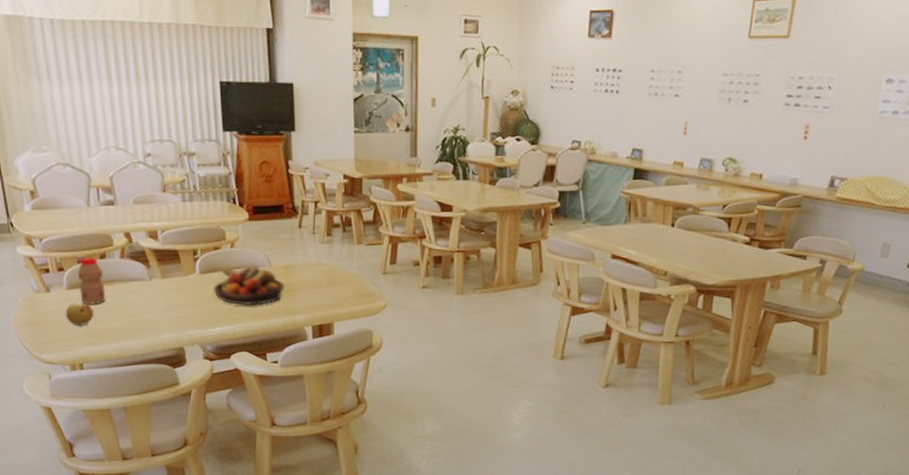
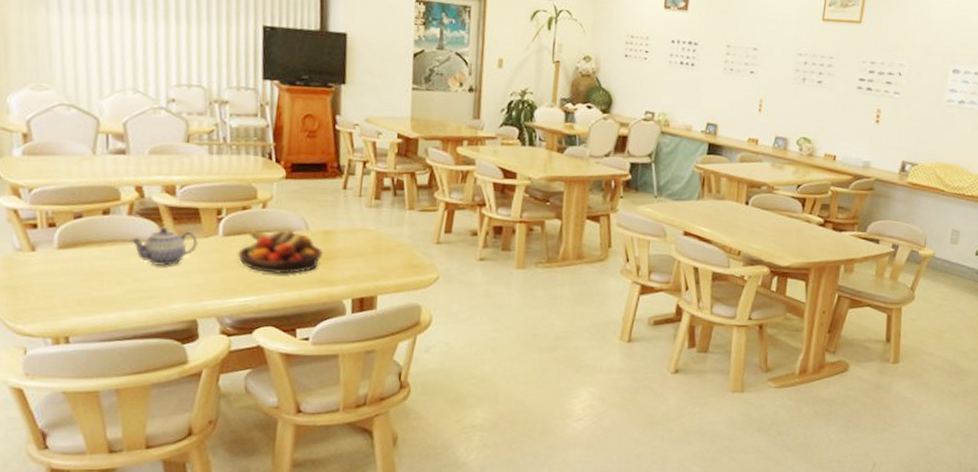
fruit: present [65,303,94,325] -> none [52,265,90,291]
bottle: present [77,257,106,305] -> none [72,212,106,268]
teapot: none [124,268,179,302] -> present [129,227,198,267]

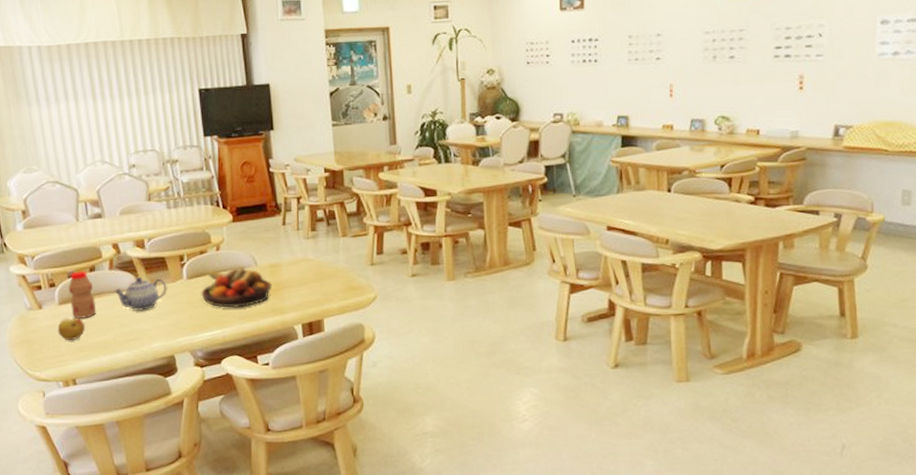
fruit: none [52,265,90,291] -> present [57,317,86,340]
bottle: none [72,212,106,268] -> present [68,271,97,319]

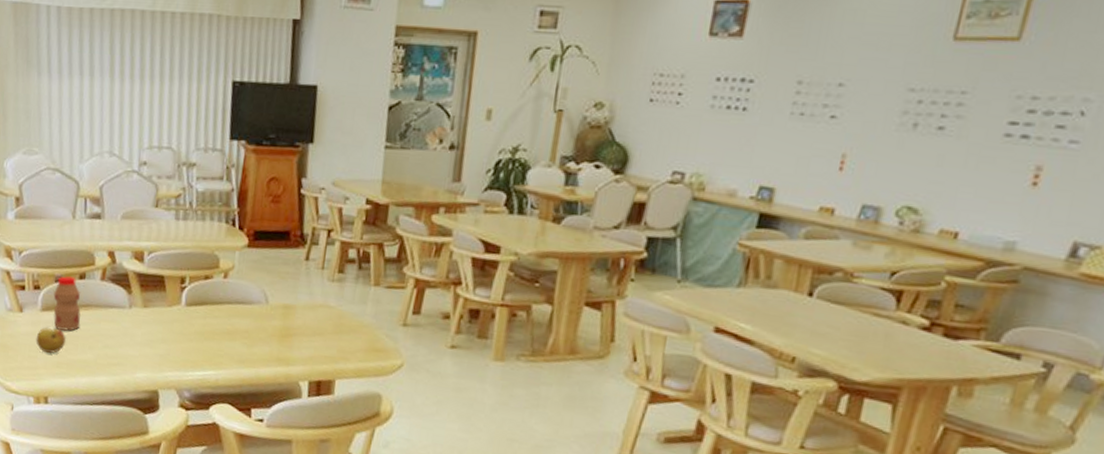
teapot: present [113,277,167,312] -> none [101,294,162,334]
fruit bowl: present [200,267,273,308] -> none [197,299,282,350]

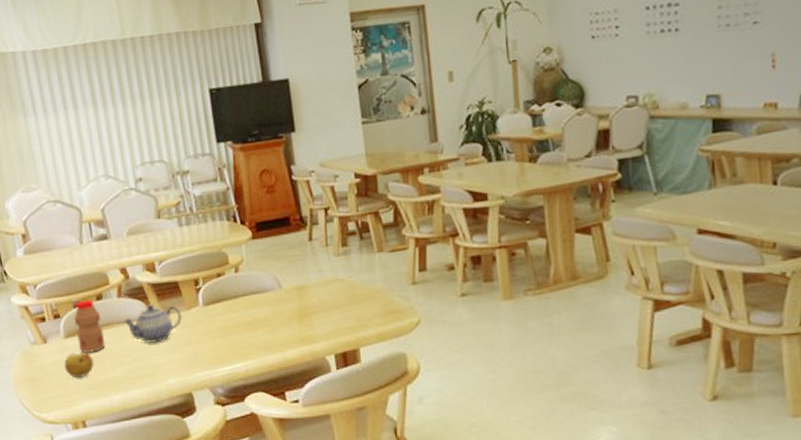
teapot: none [101,294,162,334] -> present [123,305,182,344]

